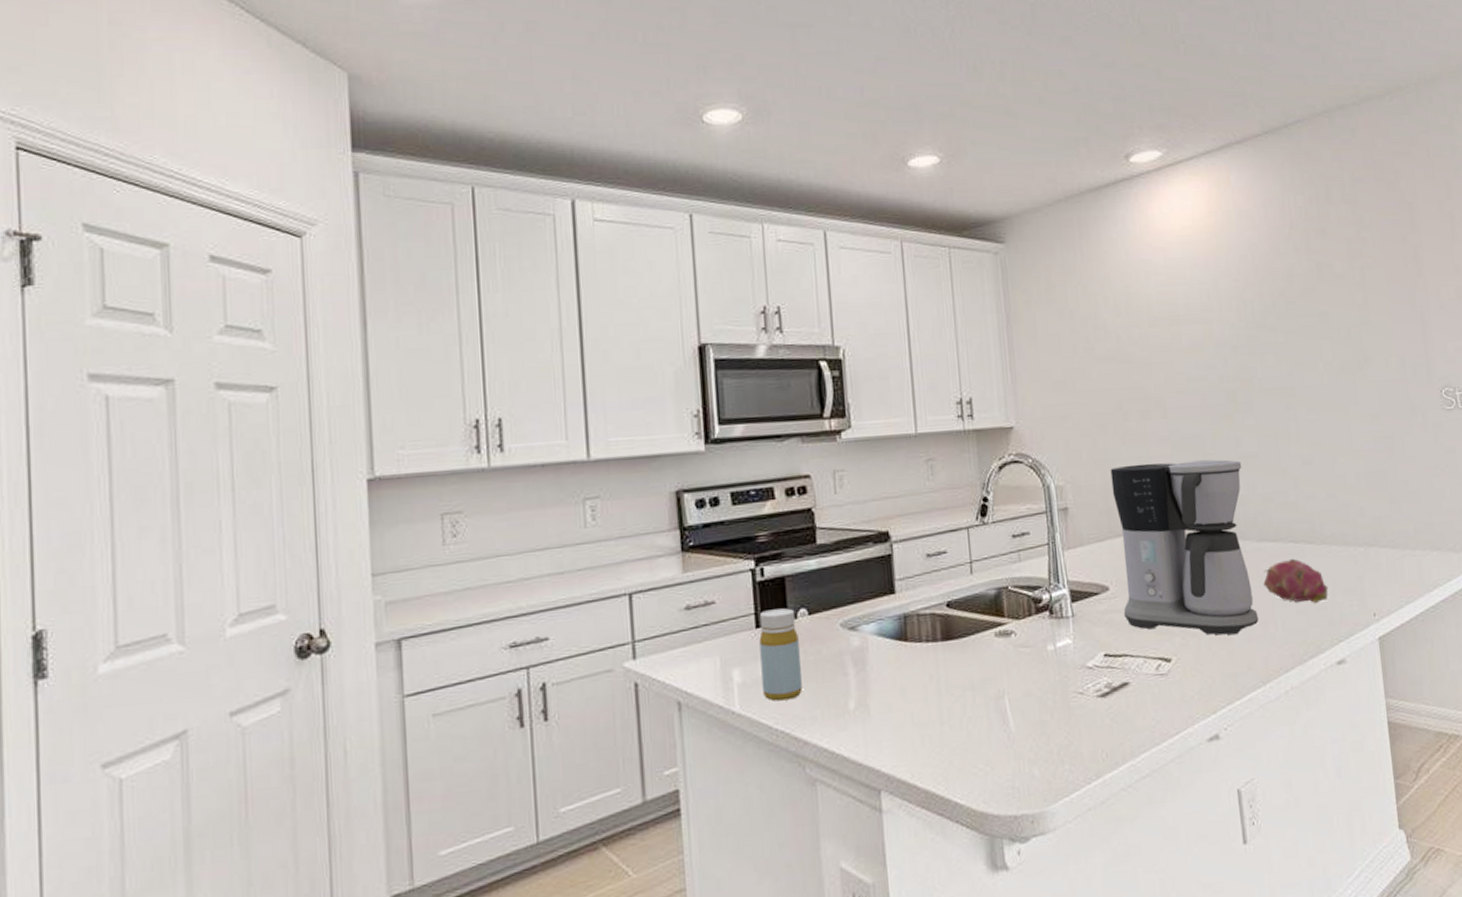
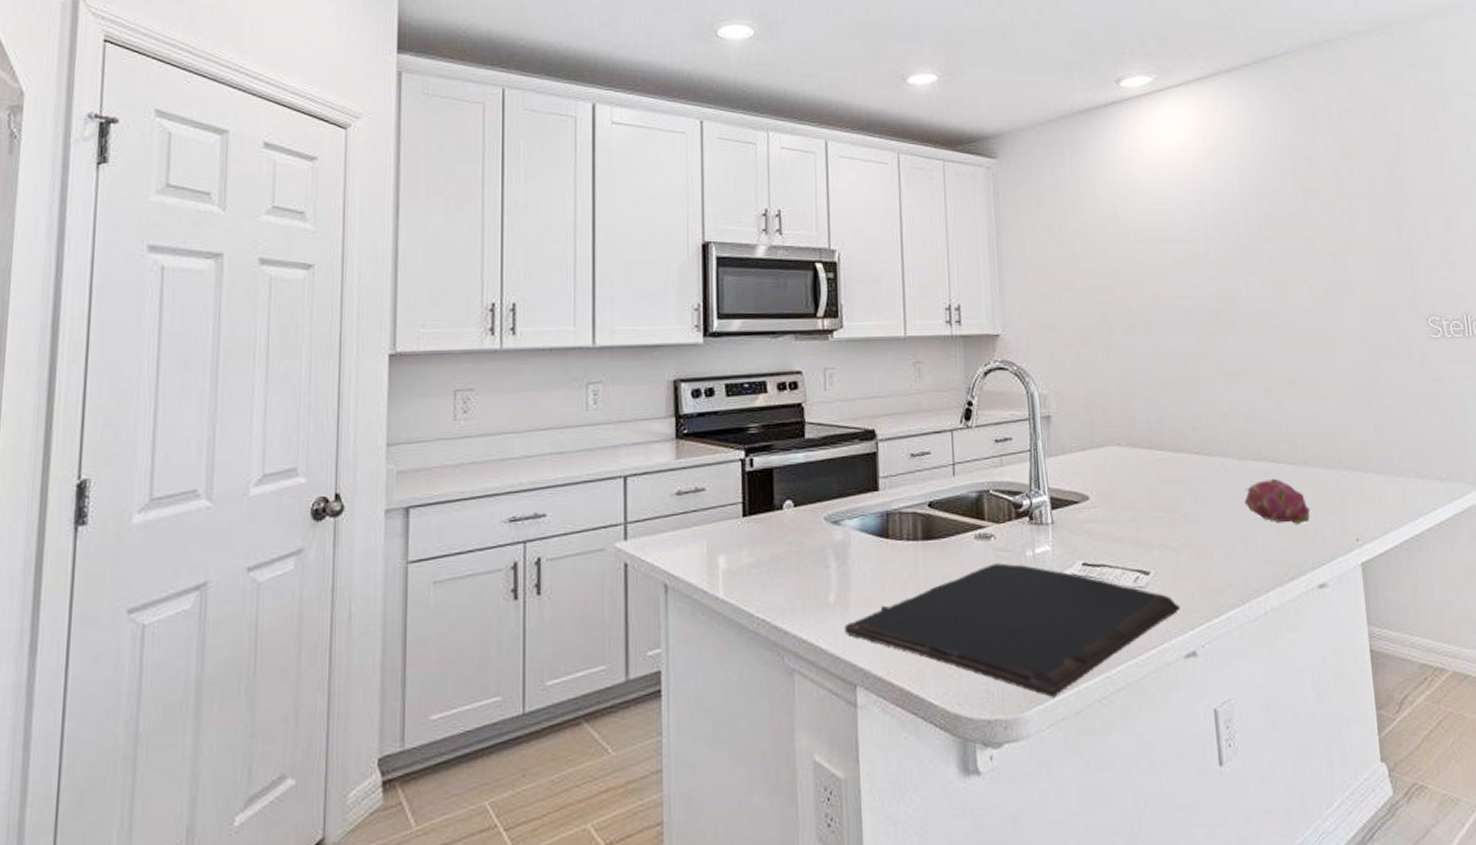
bottle: present [759,608,802,702] -> none [745,499,785,590]
cutting board: none [866,659,1203,790] -> present [845,563,1181,698]
coffee maker: present [1110,459,1259,635] -> none [1093,376,1239,552]

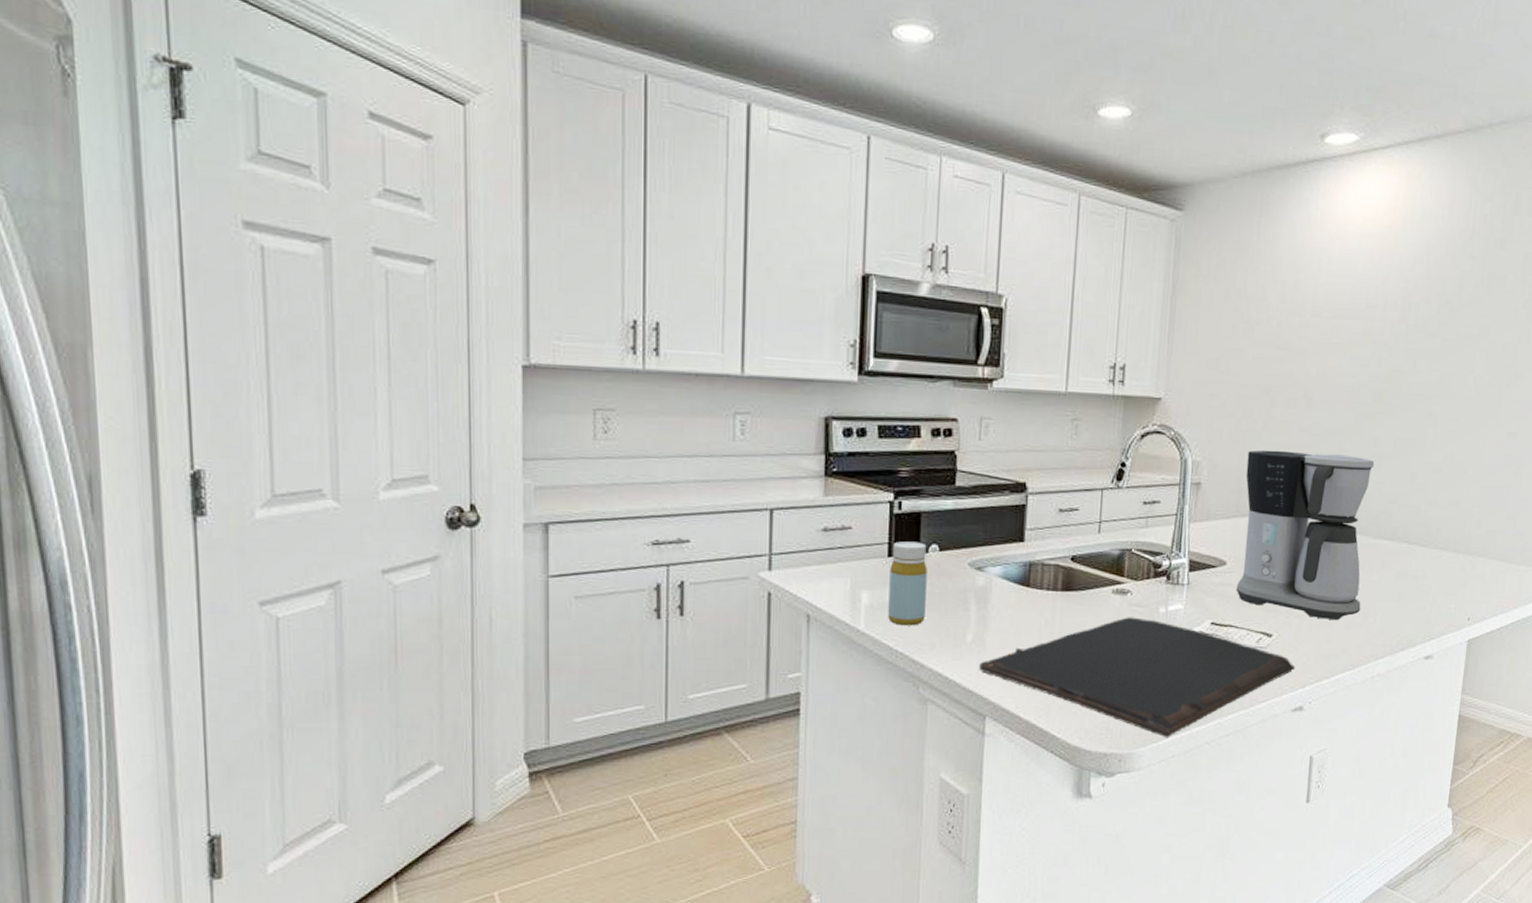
bottle: none [745,499,785,590] -> present [888,541,927,626]
coffee maker: none [1093,376,1239,552] -> present [1236,450,1375,621]
fruit: present [1244,478,1310,524] -> none [1372,558,1431,601]

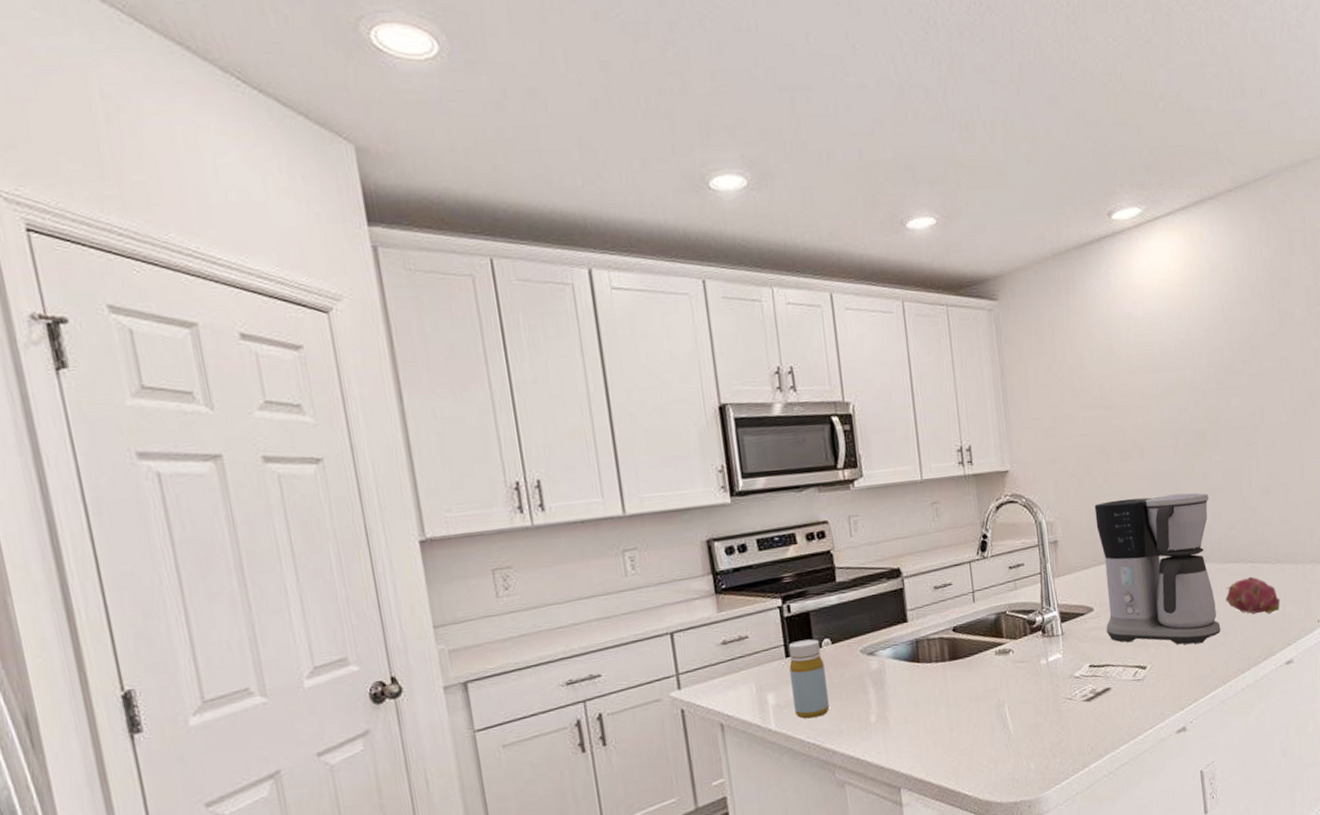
cutting board: present [979,617,1296,738] -> none [886,672,1173,779]
fruit: none [1372,558,1431,601] -> present [1225,576,1280,614]

